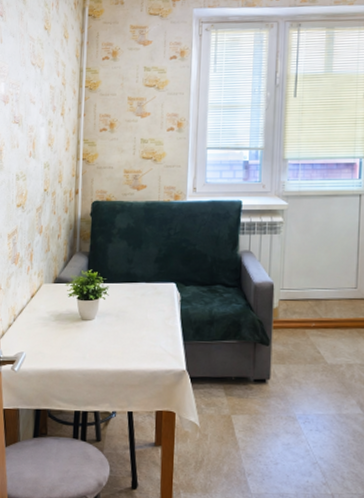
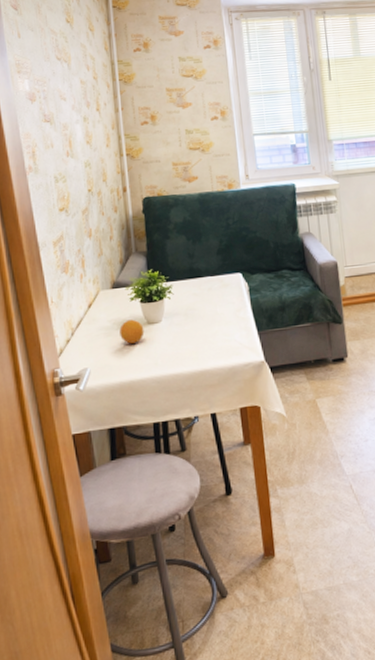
fruit: none [55,313,78,336] -> present [119,319,145,344]

